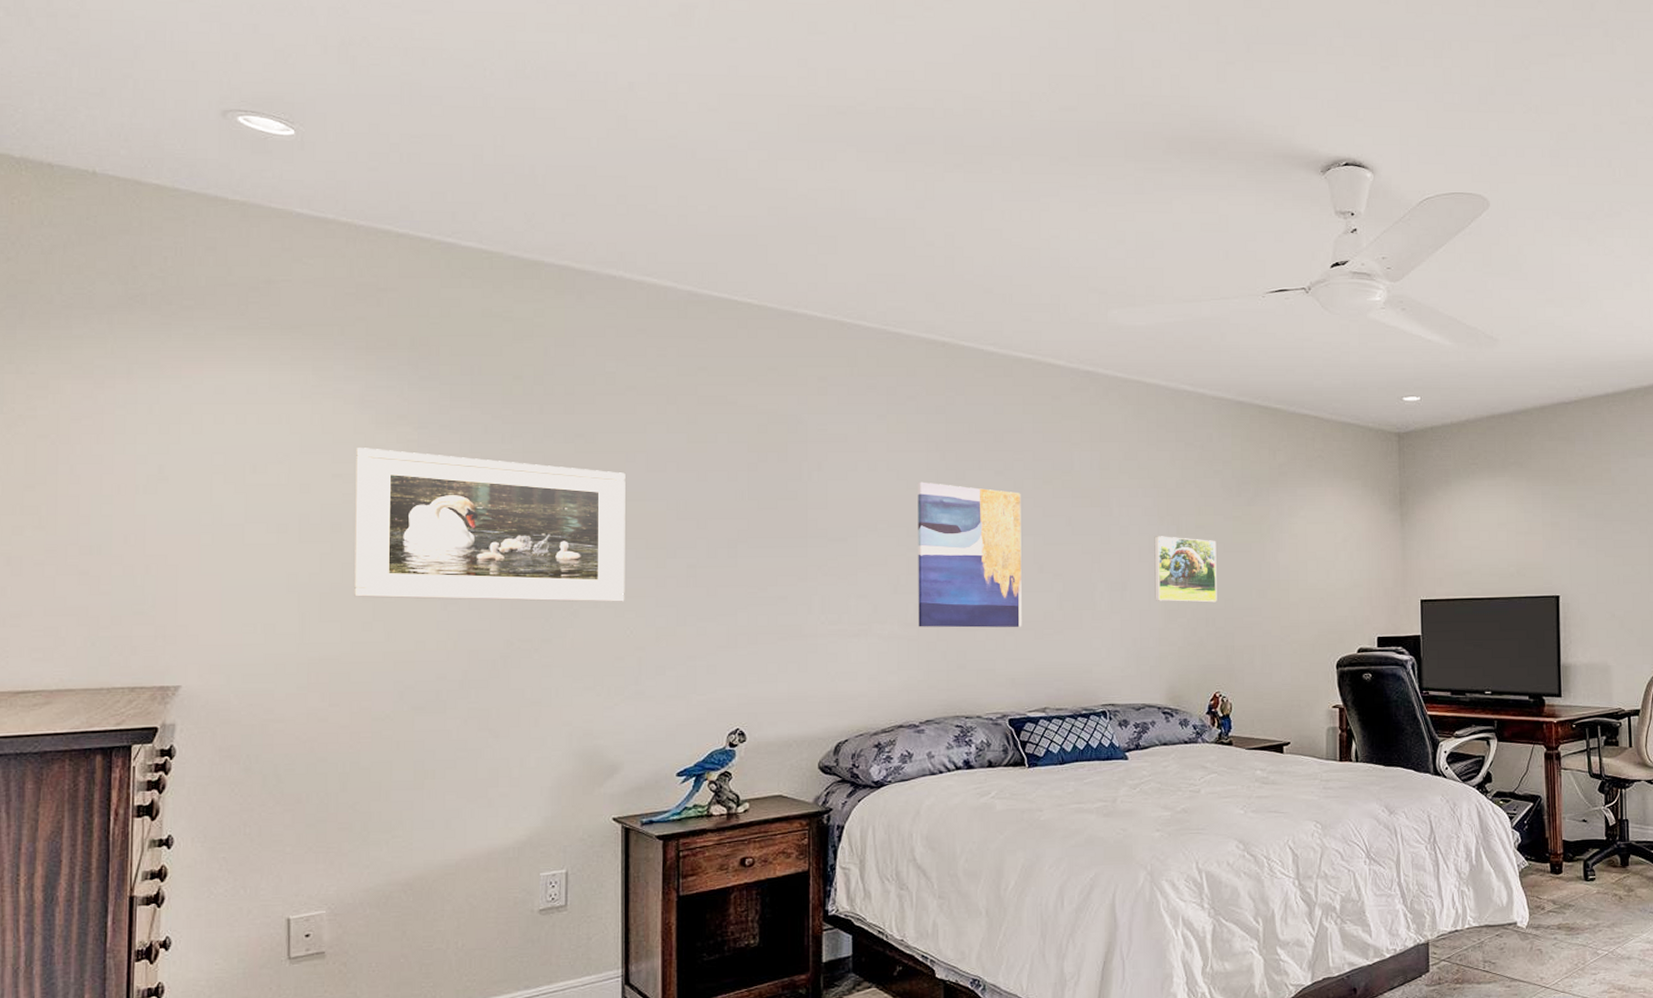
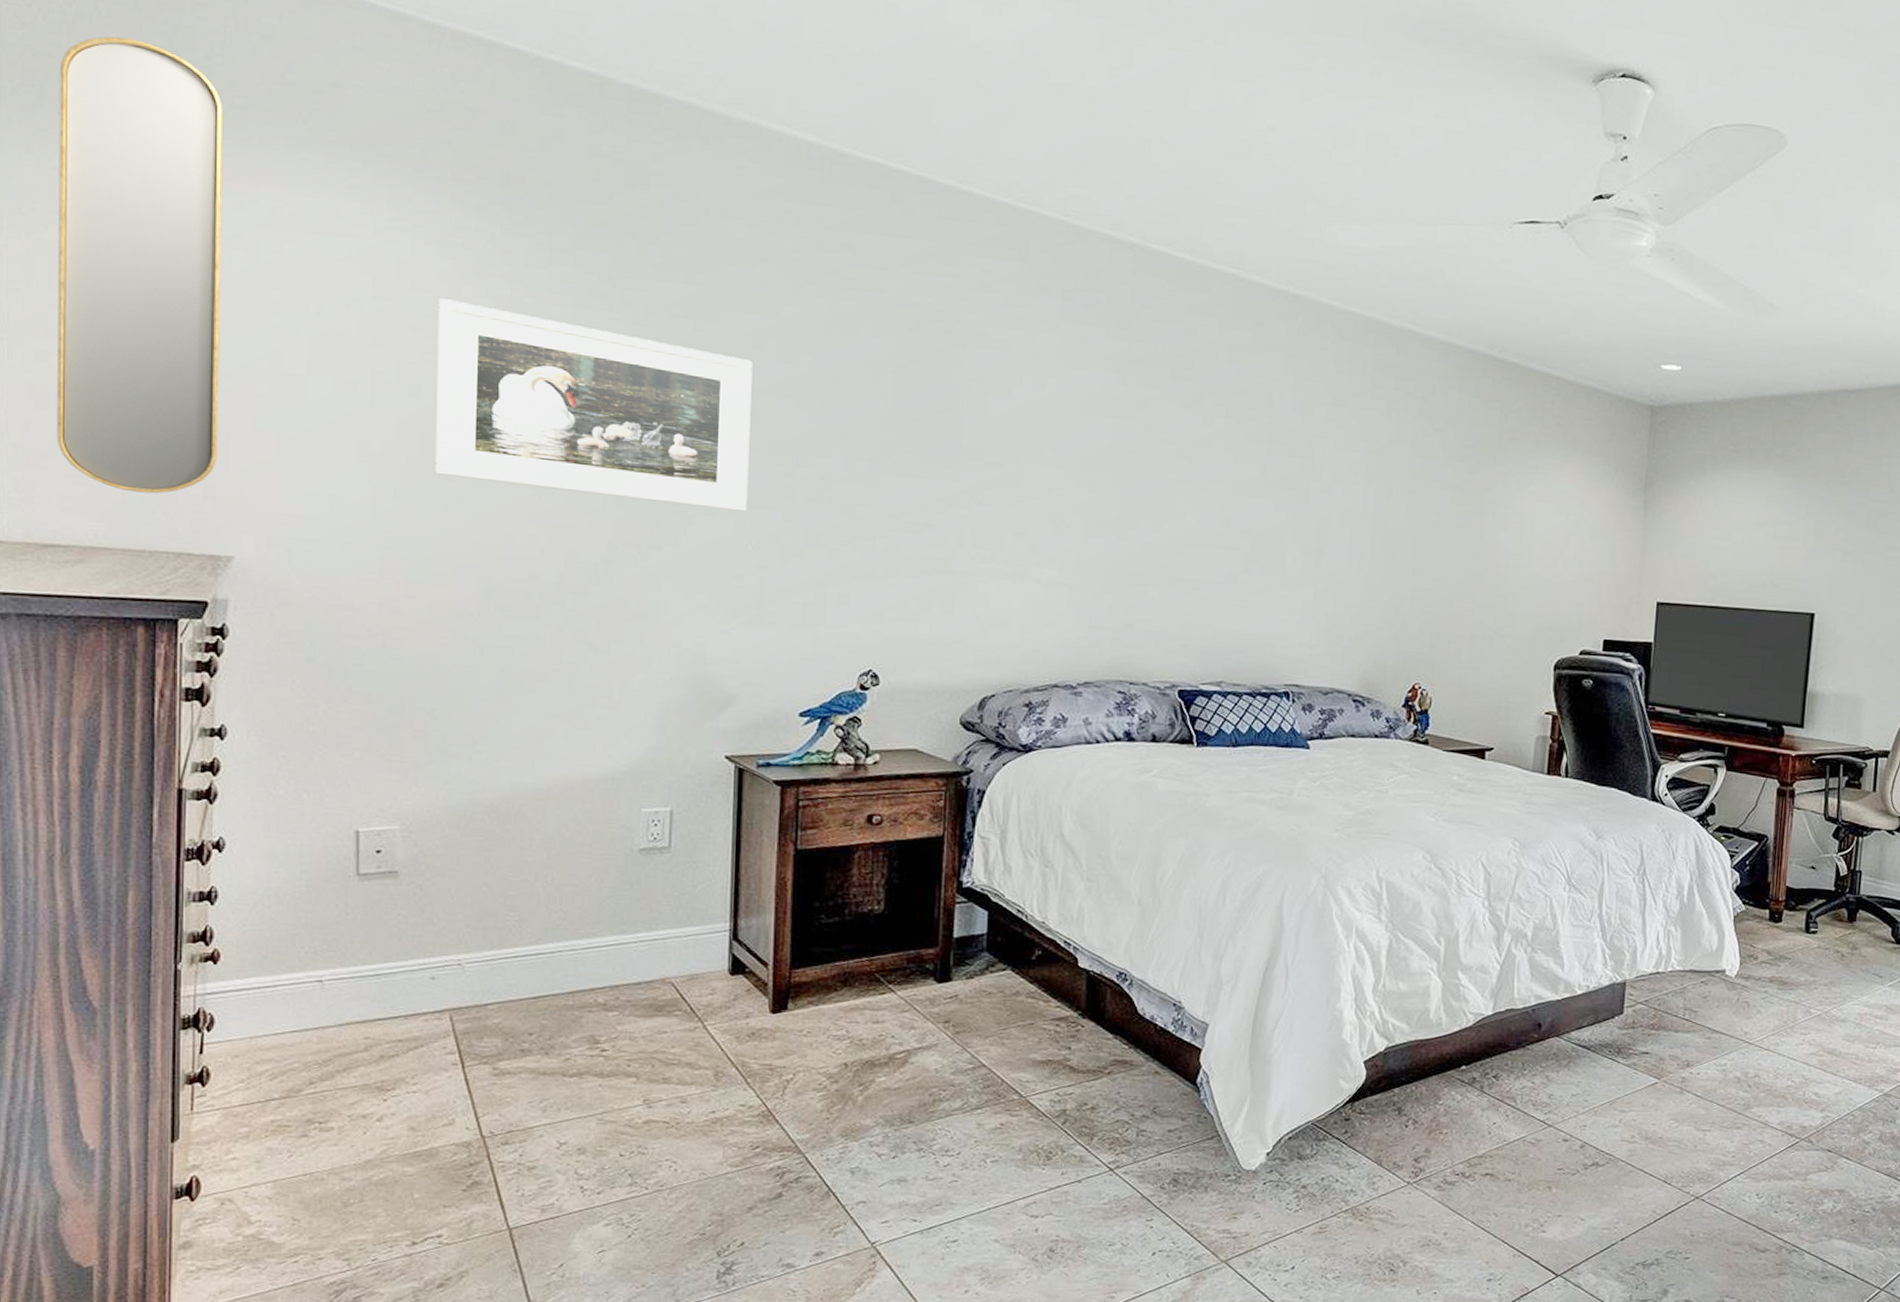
home mirror: none [28,261,173,639] -> present [56,36,222,494]
wall art: present [918,482,1022,628] -> none [1082,406,1210,588]
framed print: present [1154,536,1217,603] -> none [1354,498,1431,582]

